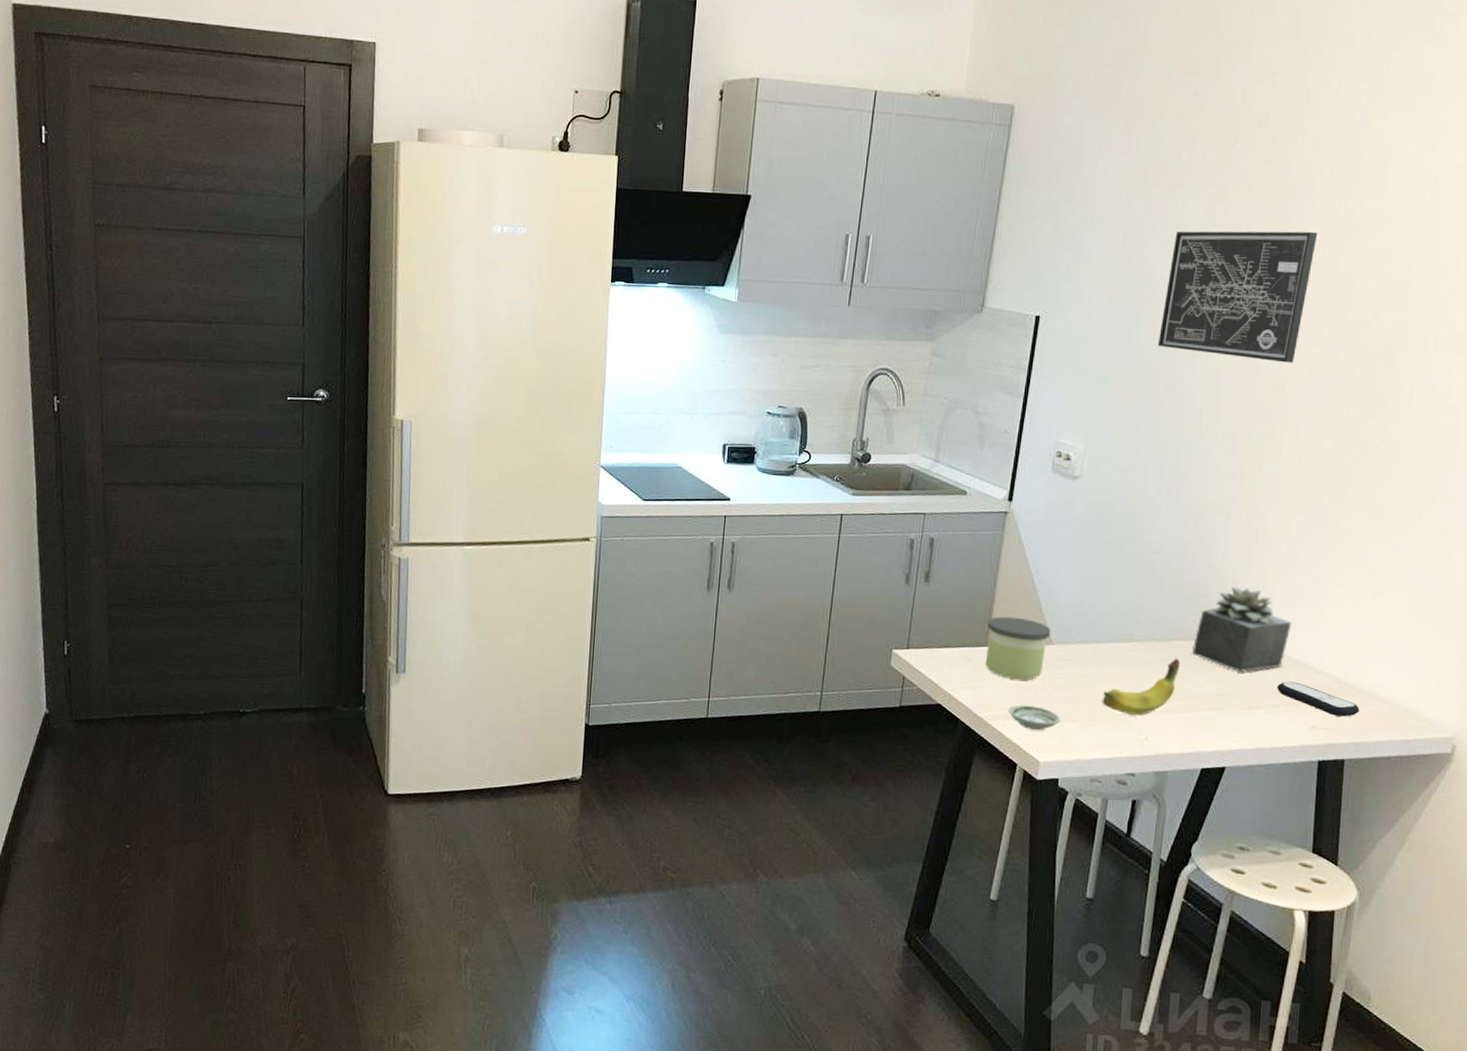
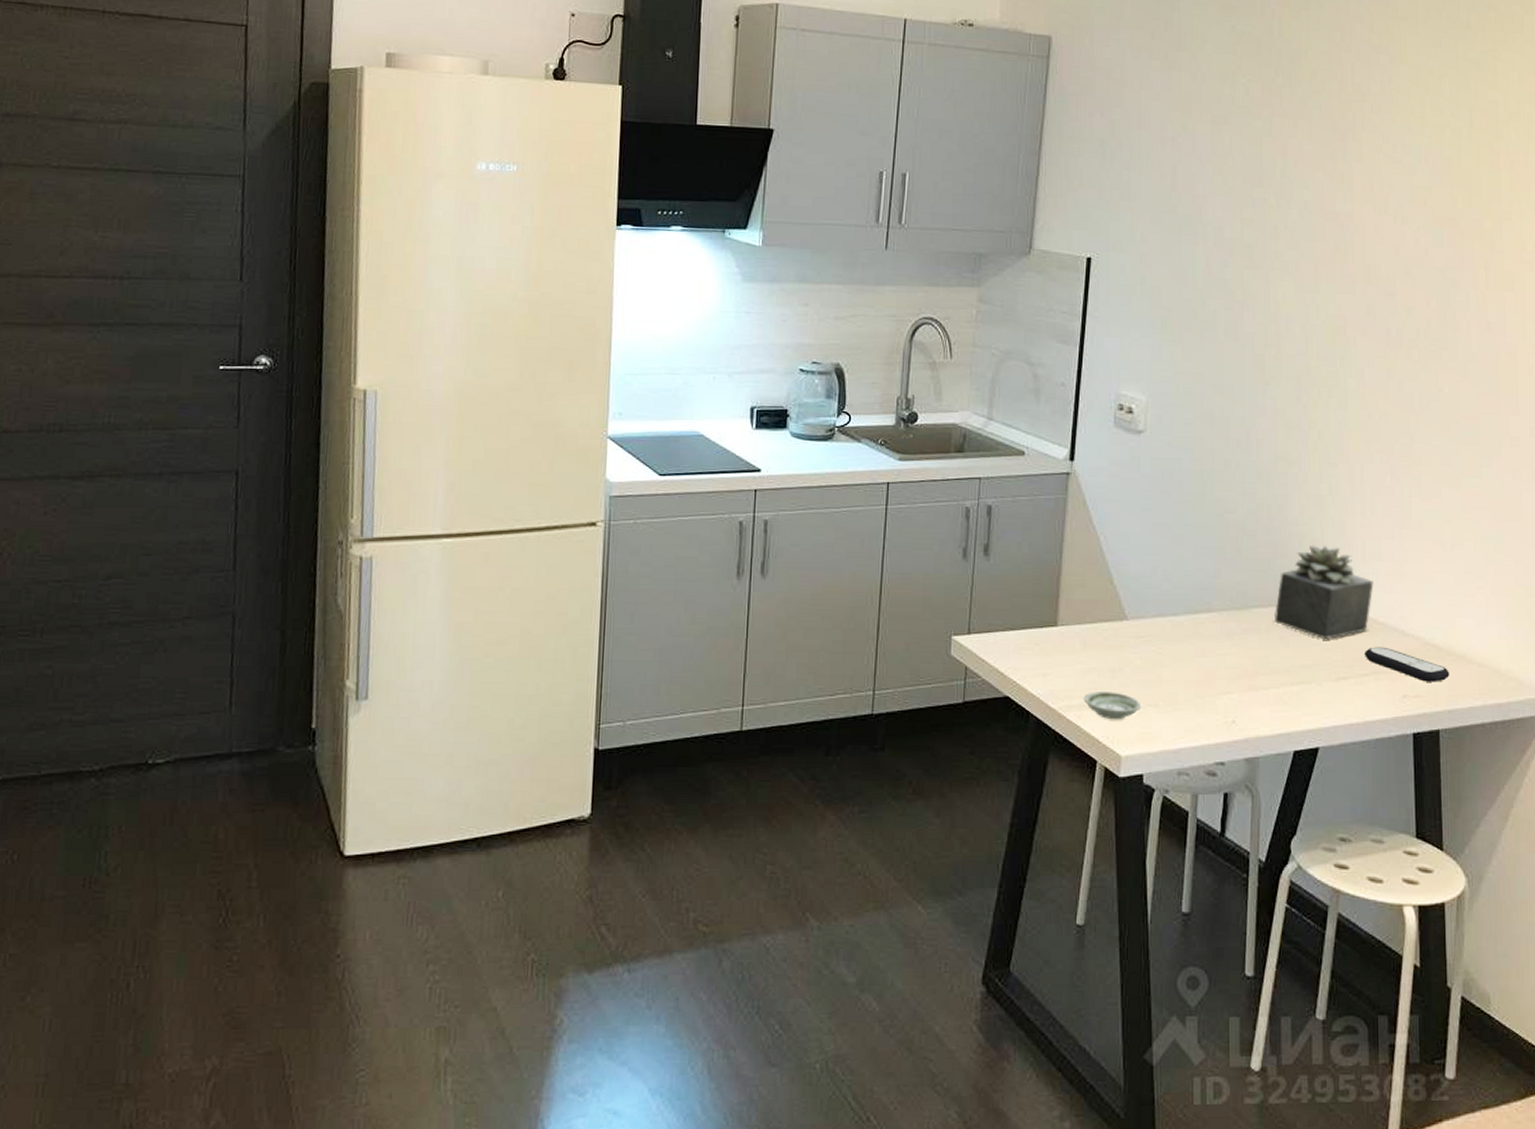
candle: present [985,616,1051,680] -> none [1055,590,1124,663]
fruit: present [1102,658,1180,715] -> none [1184,628,1263,695]
wall art: present [1157,231,1318,363] -> none [1214,167,1364,304]

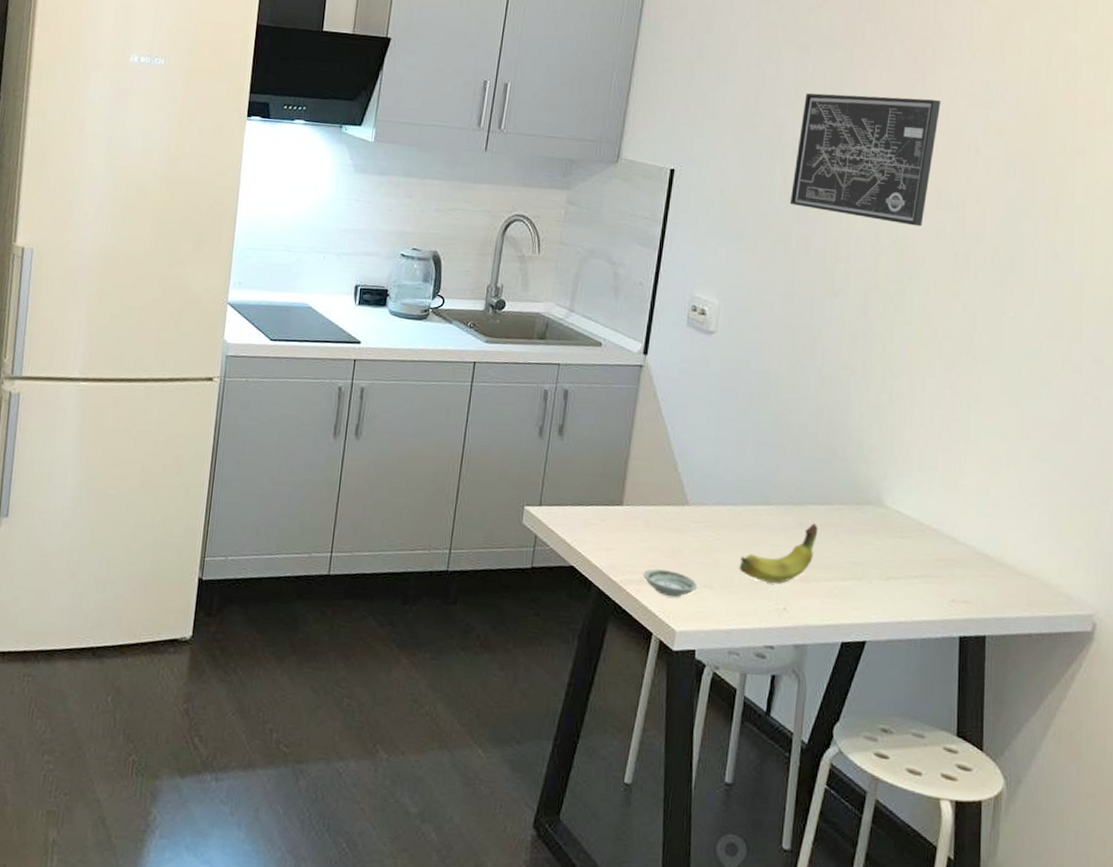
fruit: none [1184,628,1263,695] -> present [739,523,818,583]
wall art: none [1214,167,1364,304] -> present [790,93,941,227]
succulent plant: present [1274,545,1374,640] -> none [829,450,928,541]
remote control: present [1365,646,1450,682] -> none [916,551,999,590]

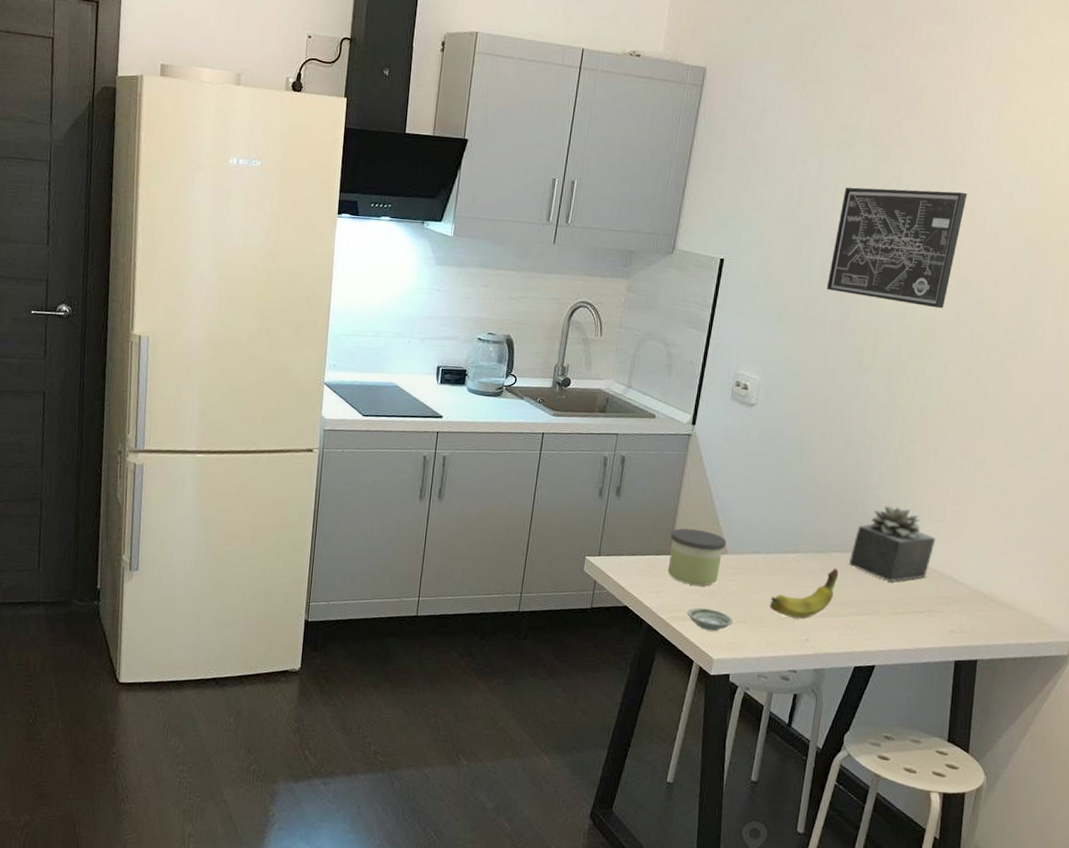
candle: none [619,474,687,543] -> present [667,528,727,586]
succulent plant: none [829,450,928,541] -> present [848,505,936,582]

